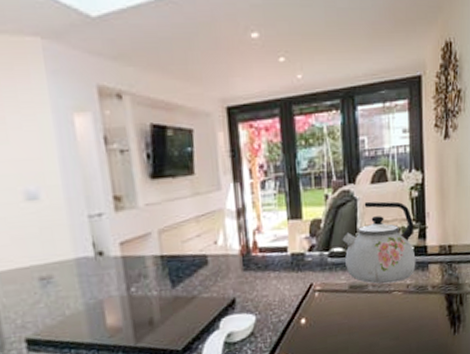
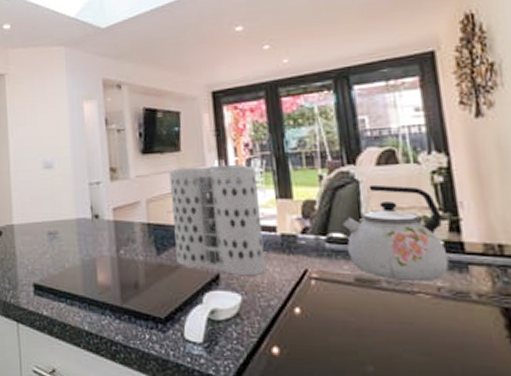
utensil holder: none [182,187,278,297] -> present [169,165,267,275]

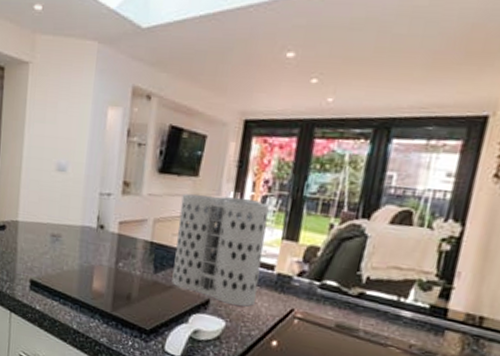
kettle: present [342,184,449,282] -> none [336,241,437,339]

